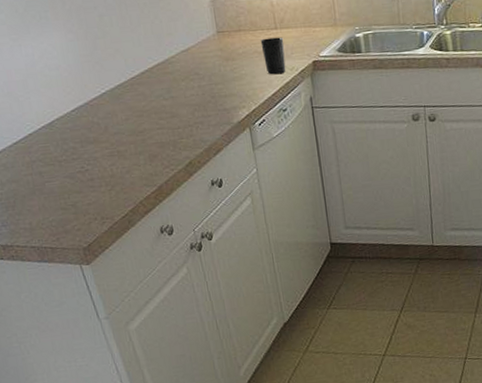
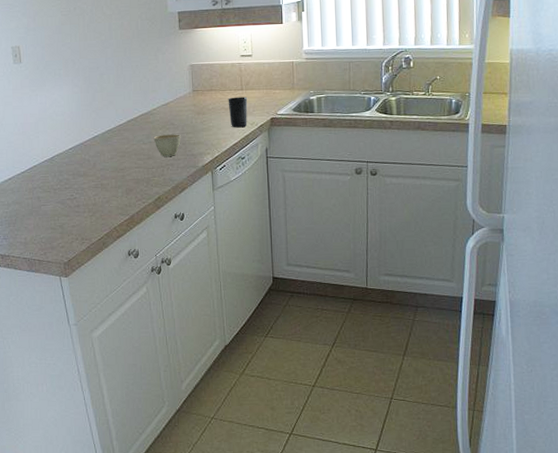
cup: none [175,85,209,114] -> present [153,134,181,157]

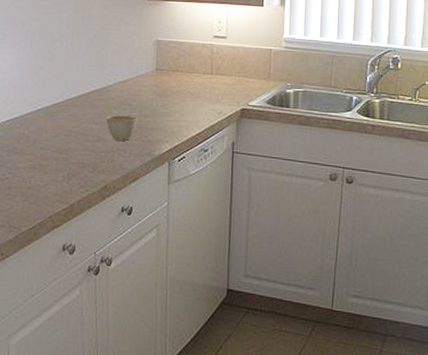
cup: present [228,97,248,128] -> none [194,81,217,116]

